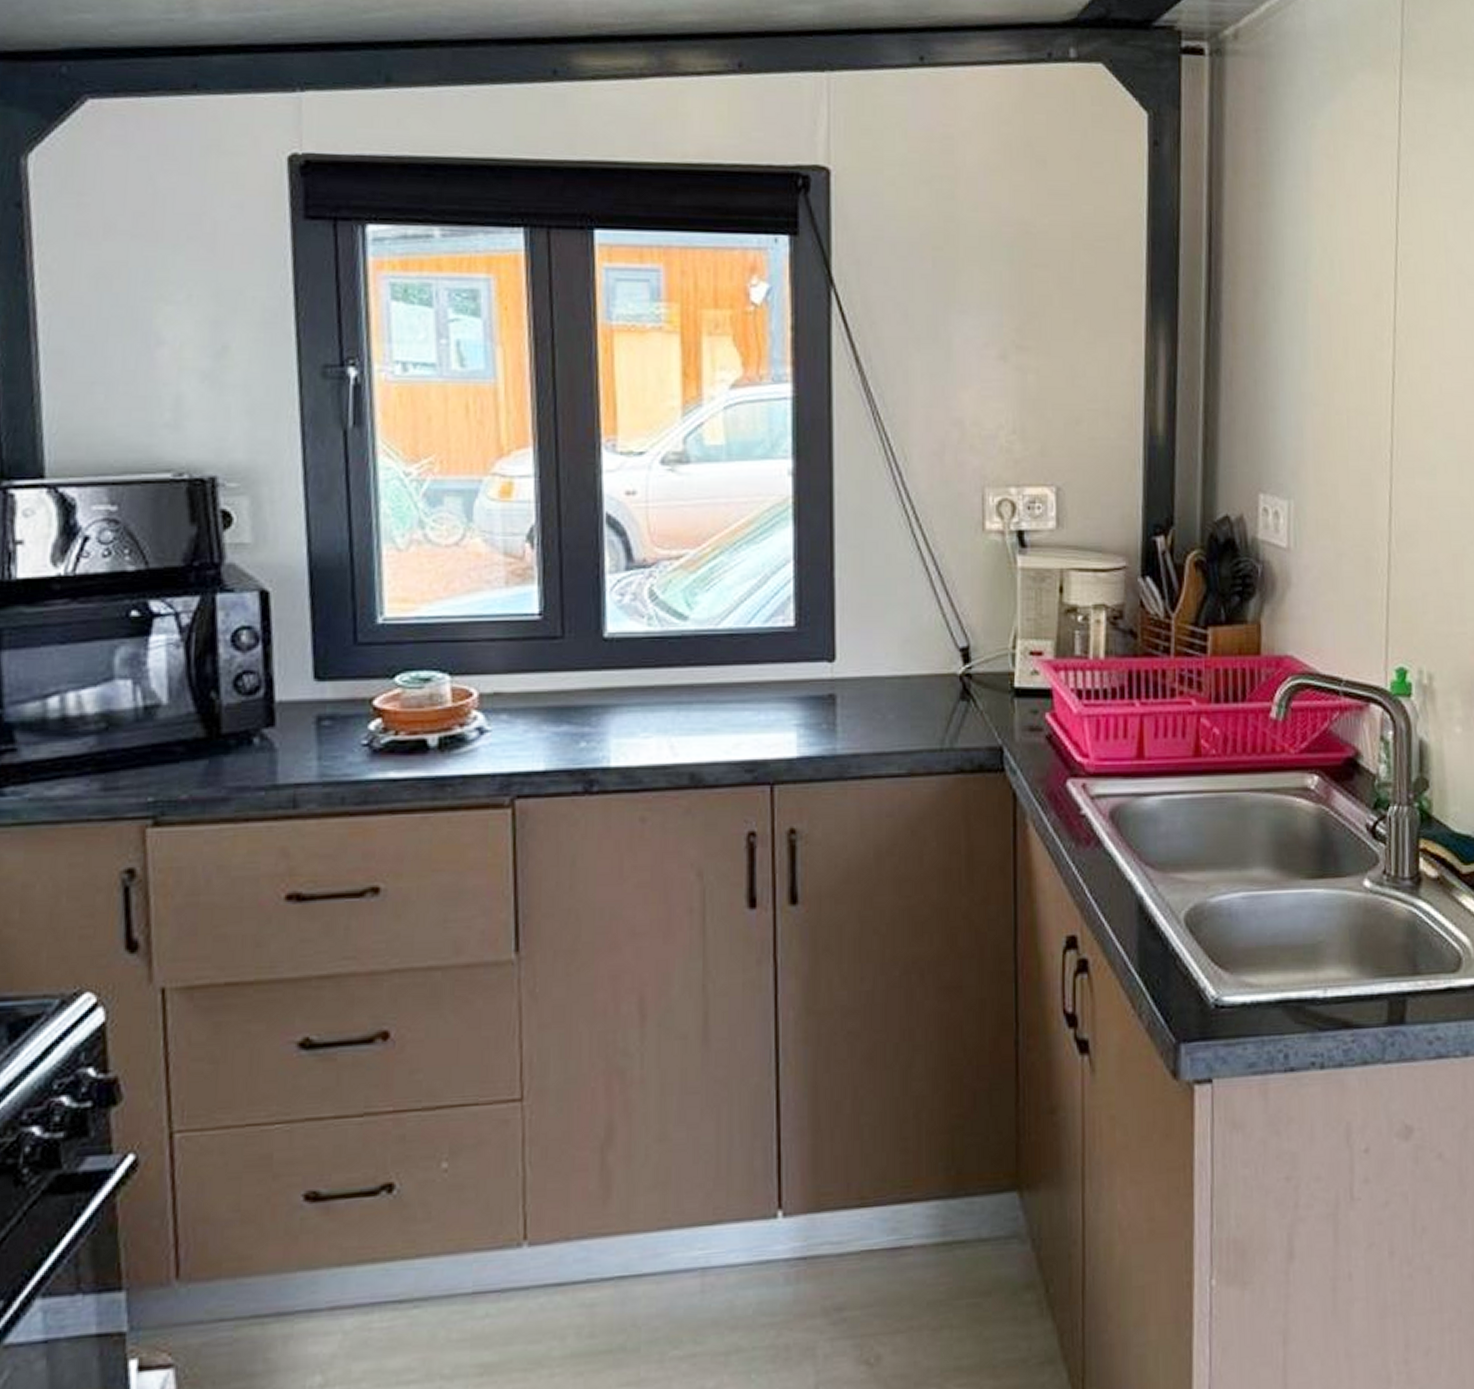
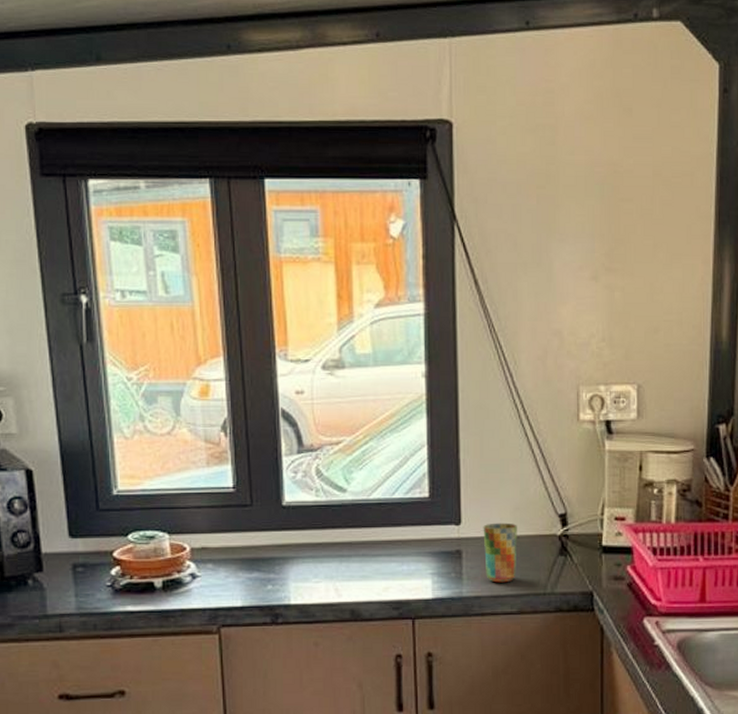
cup: none [863,659,907,736] -> present [483,523,517,583]

